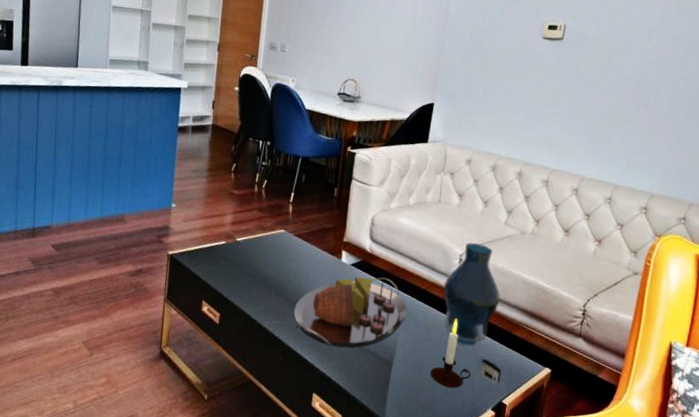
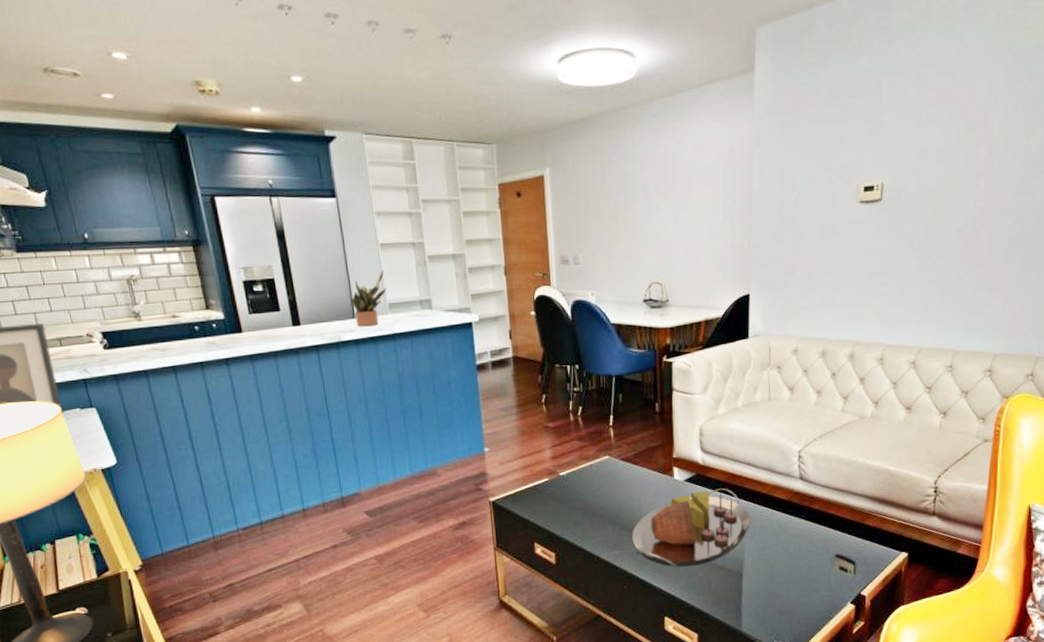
potted plant: none [76,28,111,77] -> present [350,269,386,327]
candle: present [430,318,471,389] -> none [783,518,825,589]
vase: present [443,243,501,346] -> none [785,436,847,543]

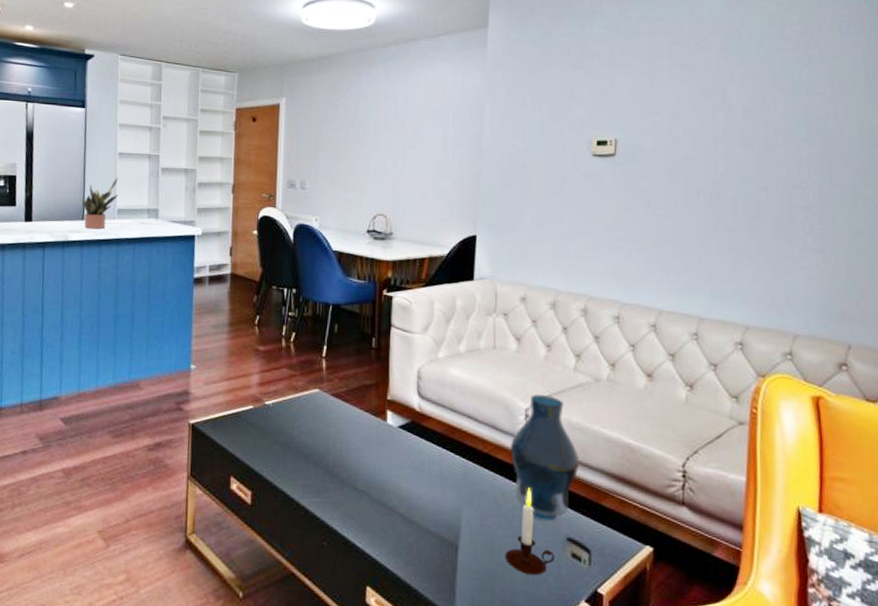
serving tray: present [632,488,750,567] -> none [336,440,469,529]
candle: none [783,518,825,589] -> present [505,487,555,576]
vase: none [785,436,847,543] -> present [510,395,580,521]

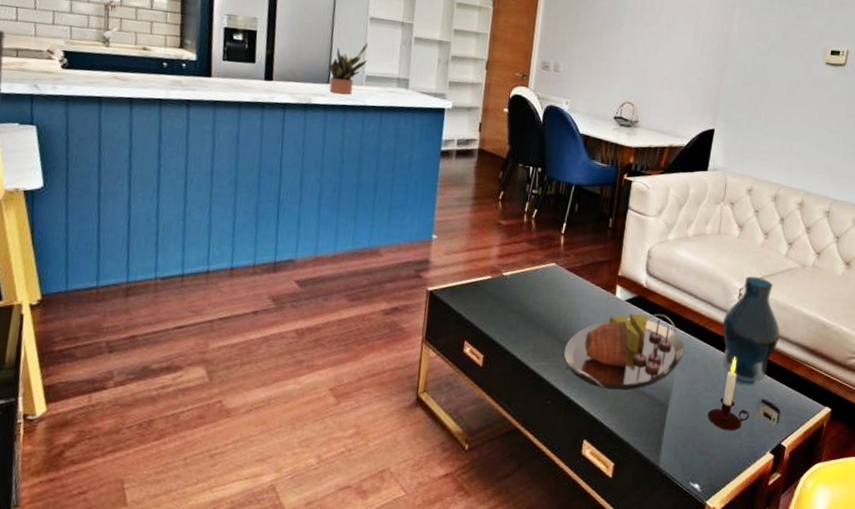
serving tray: none [336,440,469,529] -> present [564,314,684,390]

